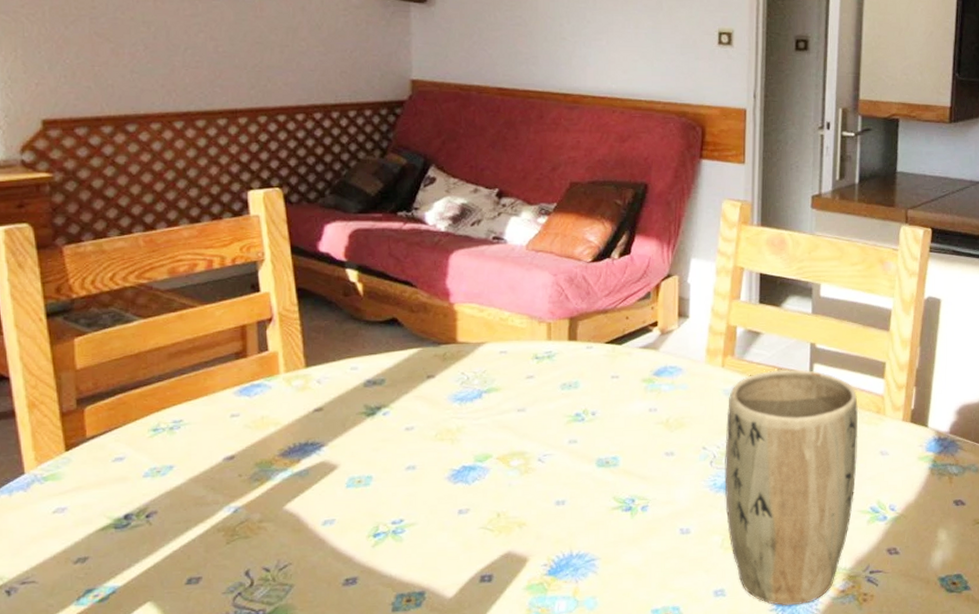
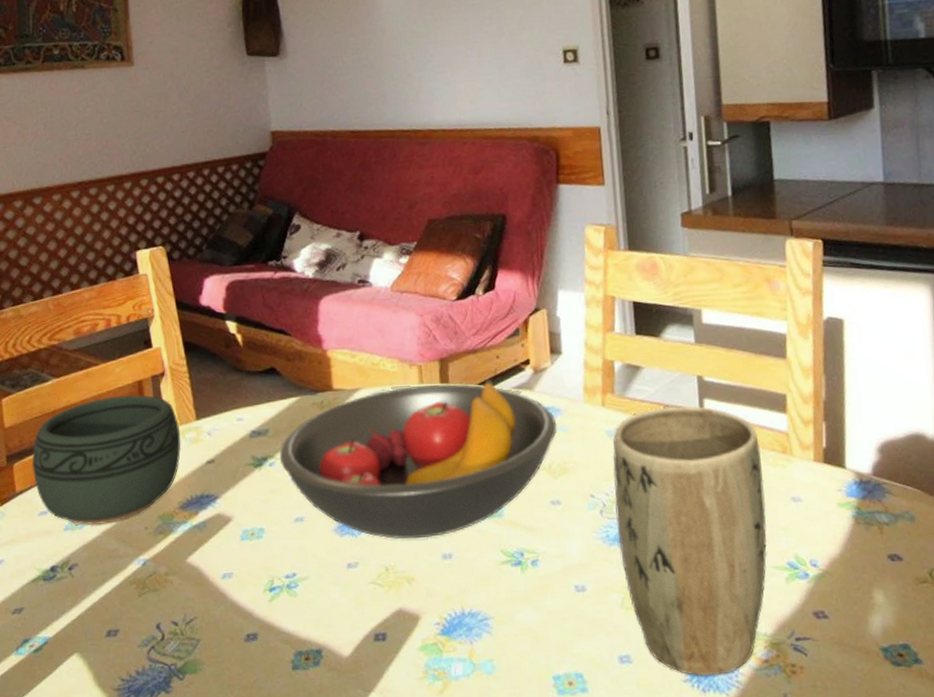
bowl: none [107,339,286,473] -> present [32,394,181,526]
fruit bowl: none [394,338,678,487] -> present [279,378,557,539]

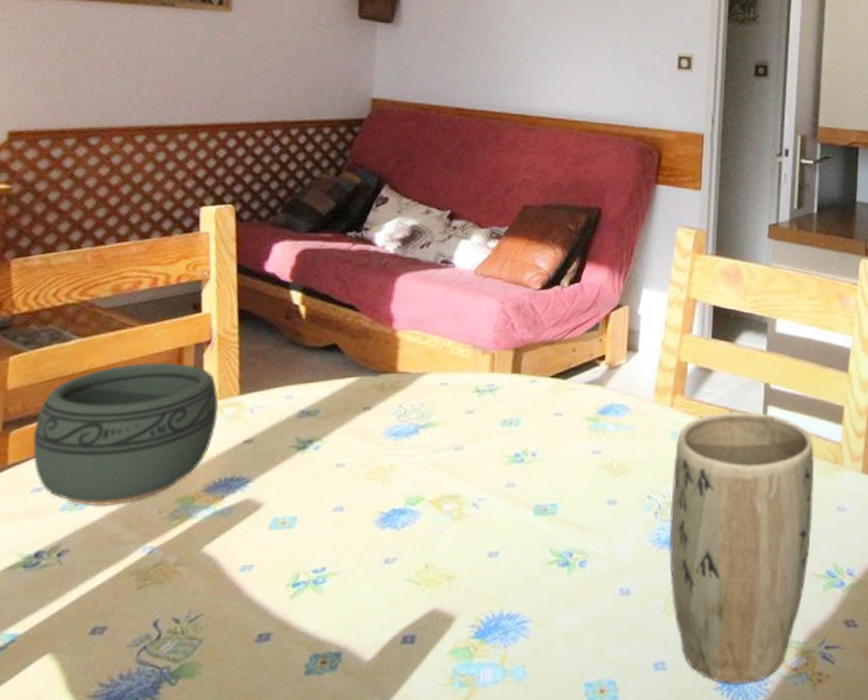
fruit bowl: present [279,378,557,539] -> none [326,371,624,535]

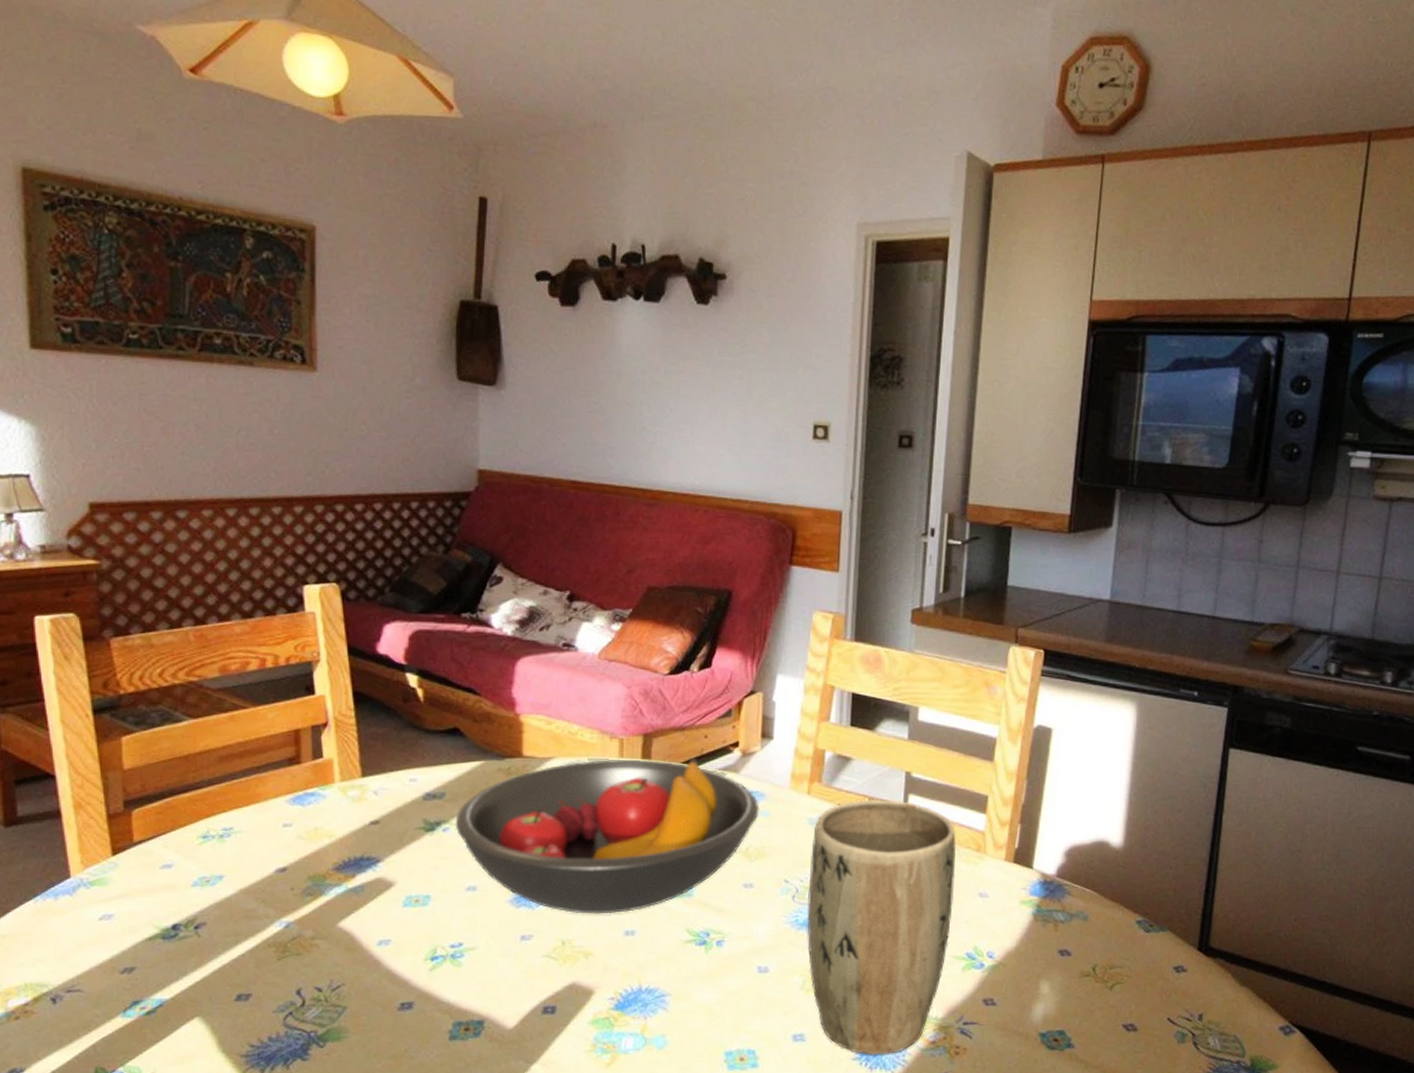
bowl: present [33,362,219,507] -> none [155,743,342,883]
fruit bowl: none [326,371,624,535] -> present [455,758,759,914]

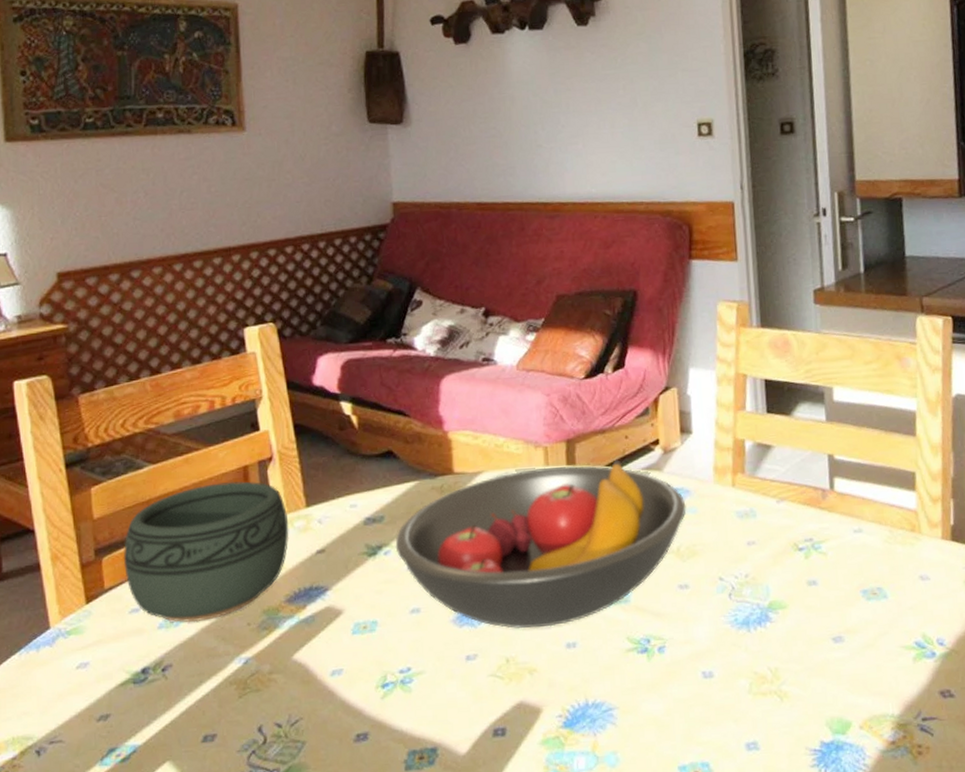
bowl: none [155,743,342,883] -> present [123,481,289,623]
plant pot: present [807,798,957,1055] -> none [742,484,895,761]

